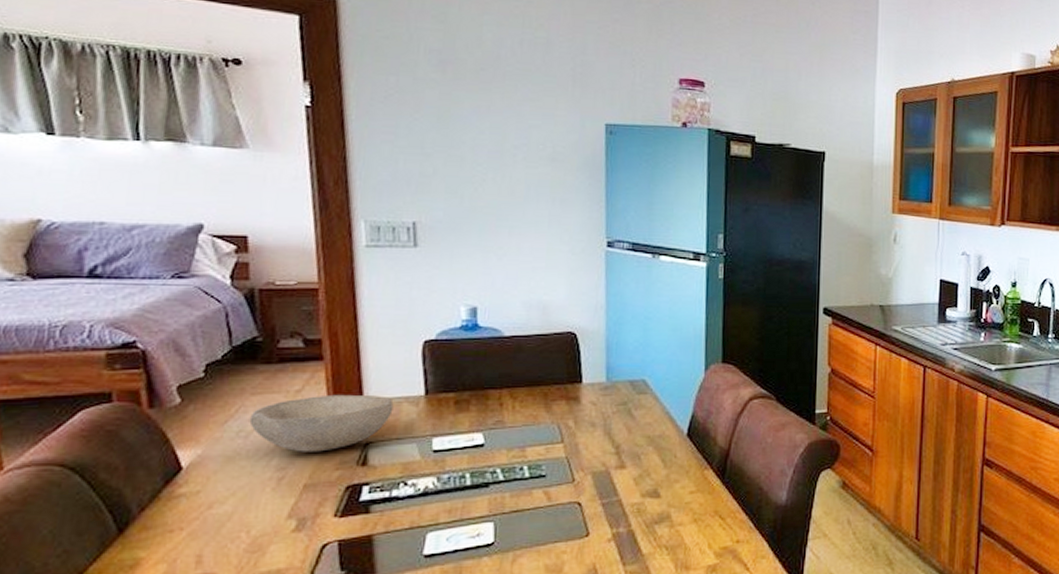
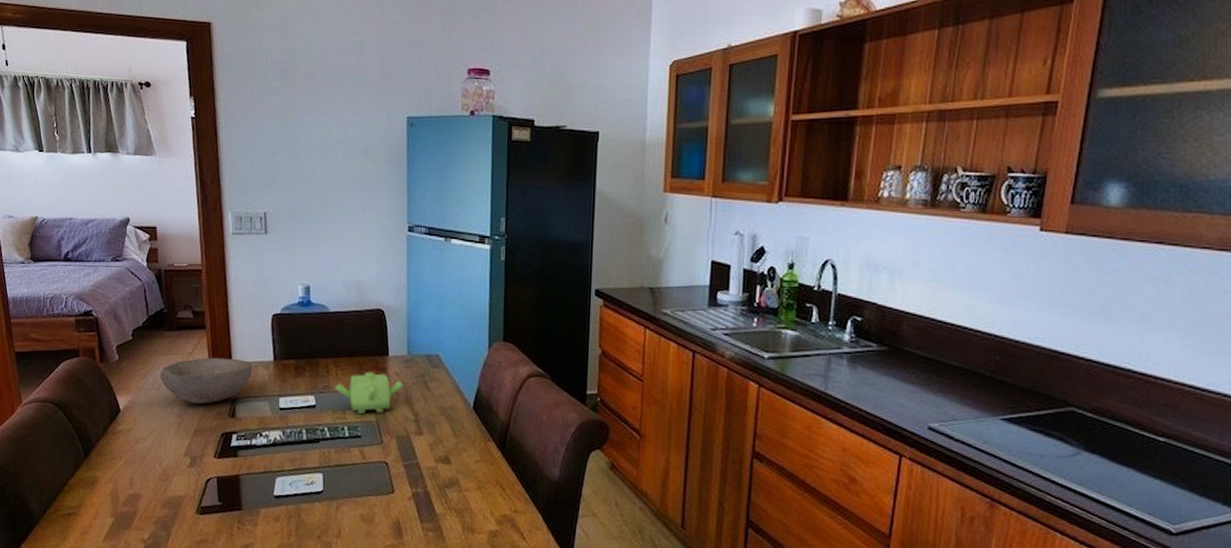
teapot: none [510,402,602,451] -> present [334,372,404,415]

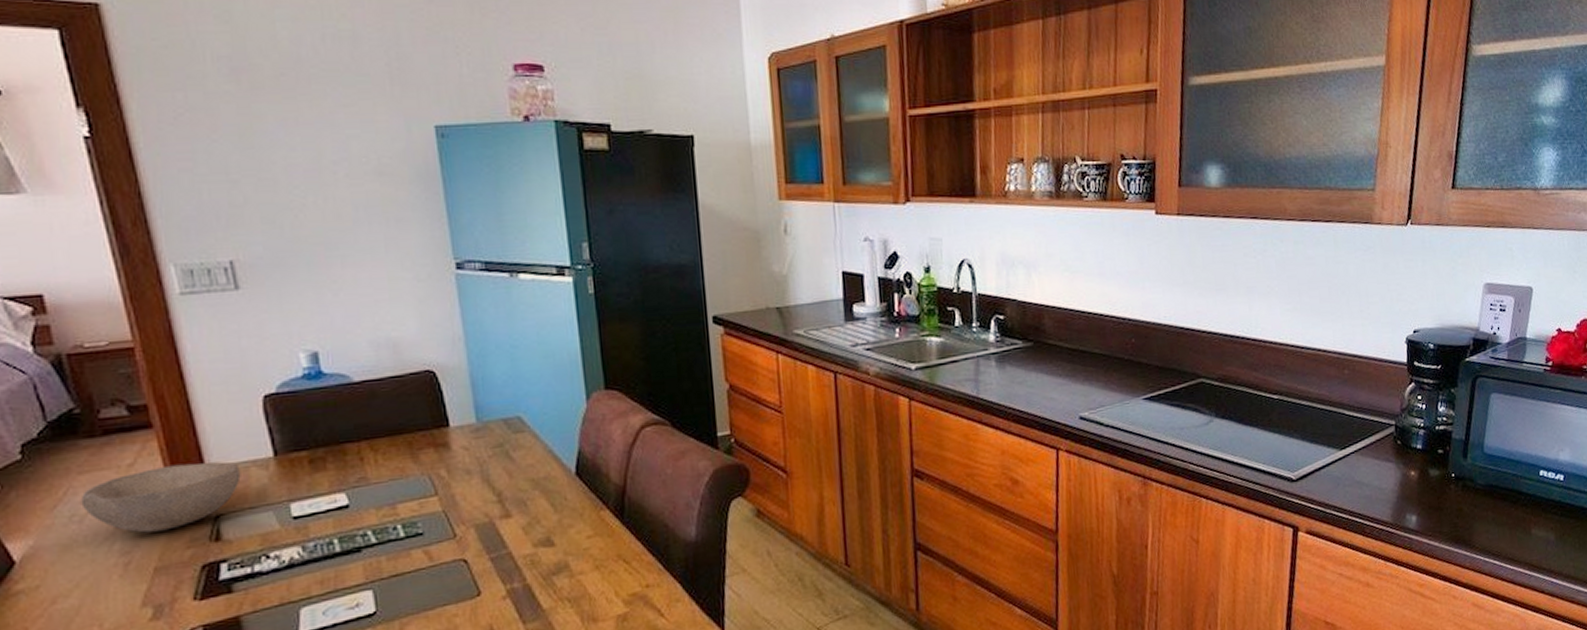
teapot: present [334,372,404,415] -> none [375,450,477,507]

